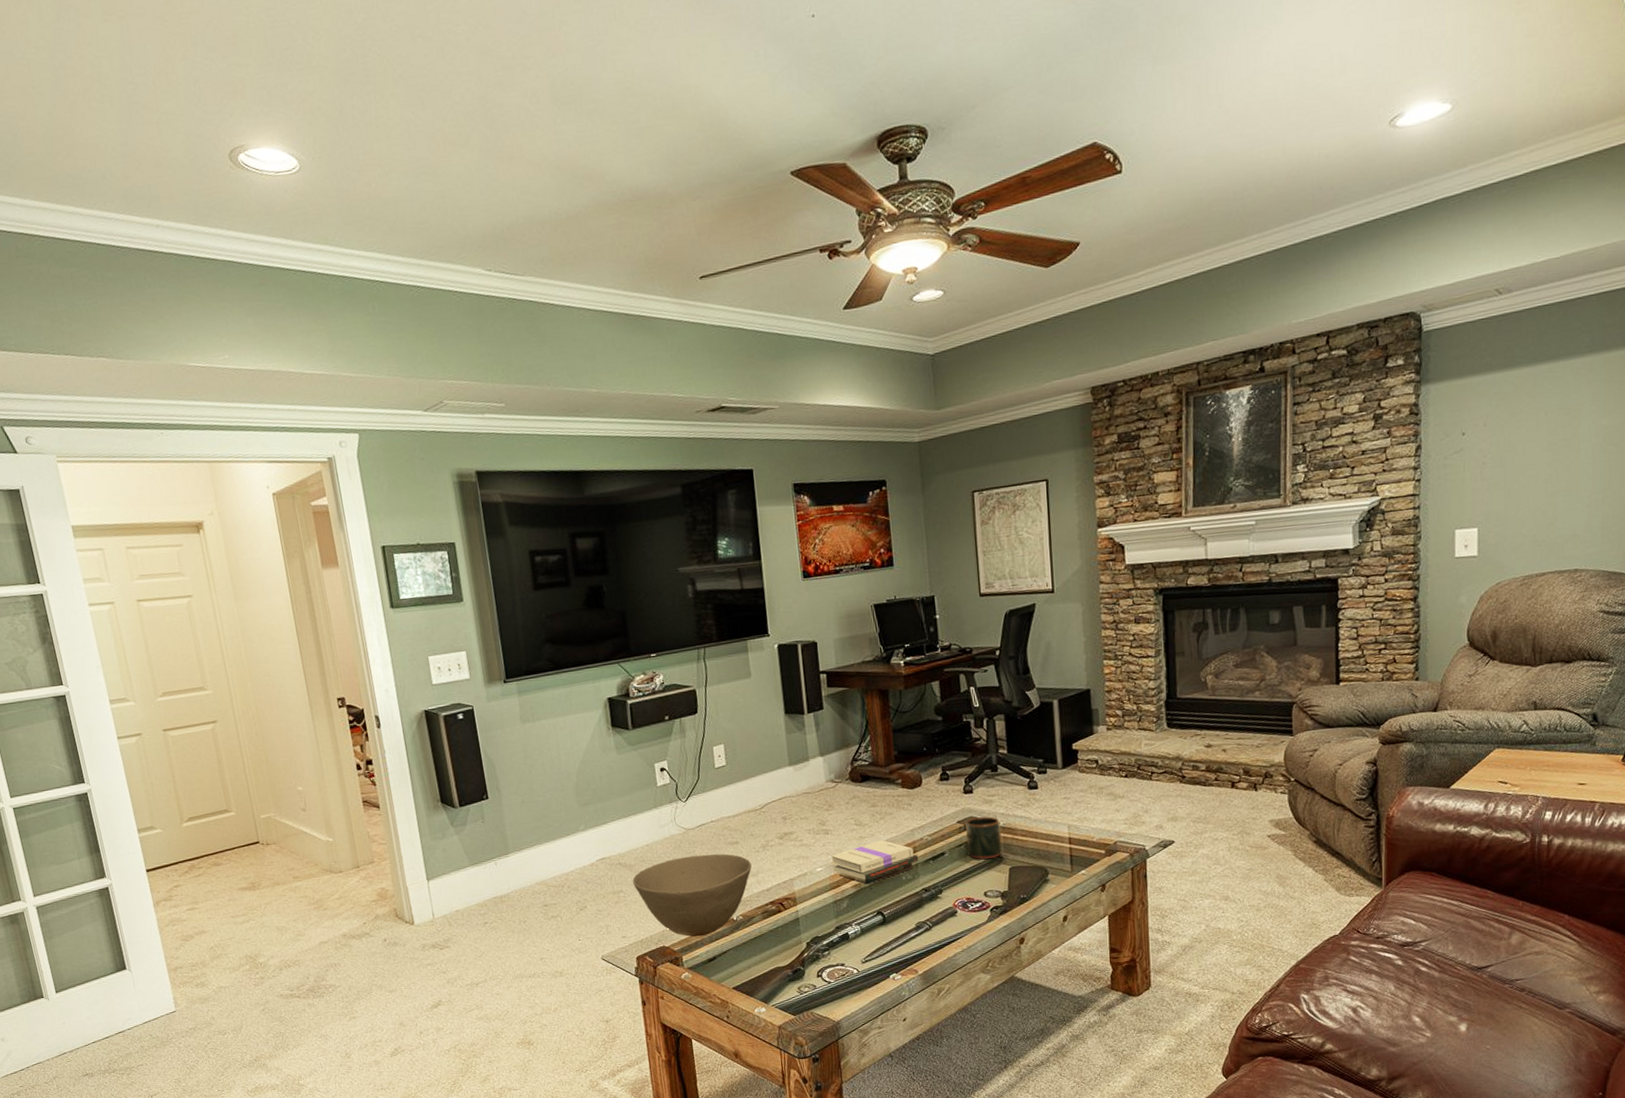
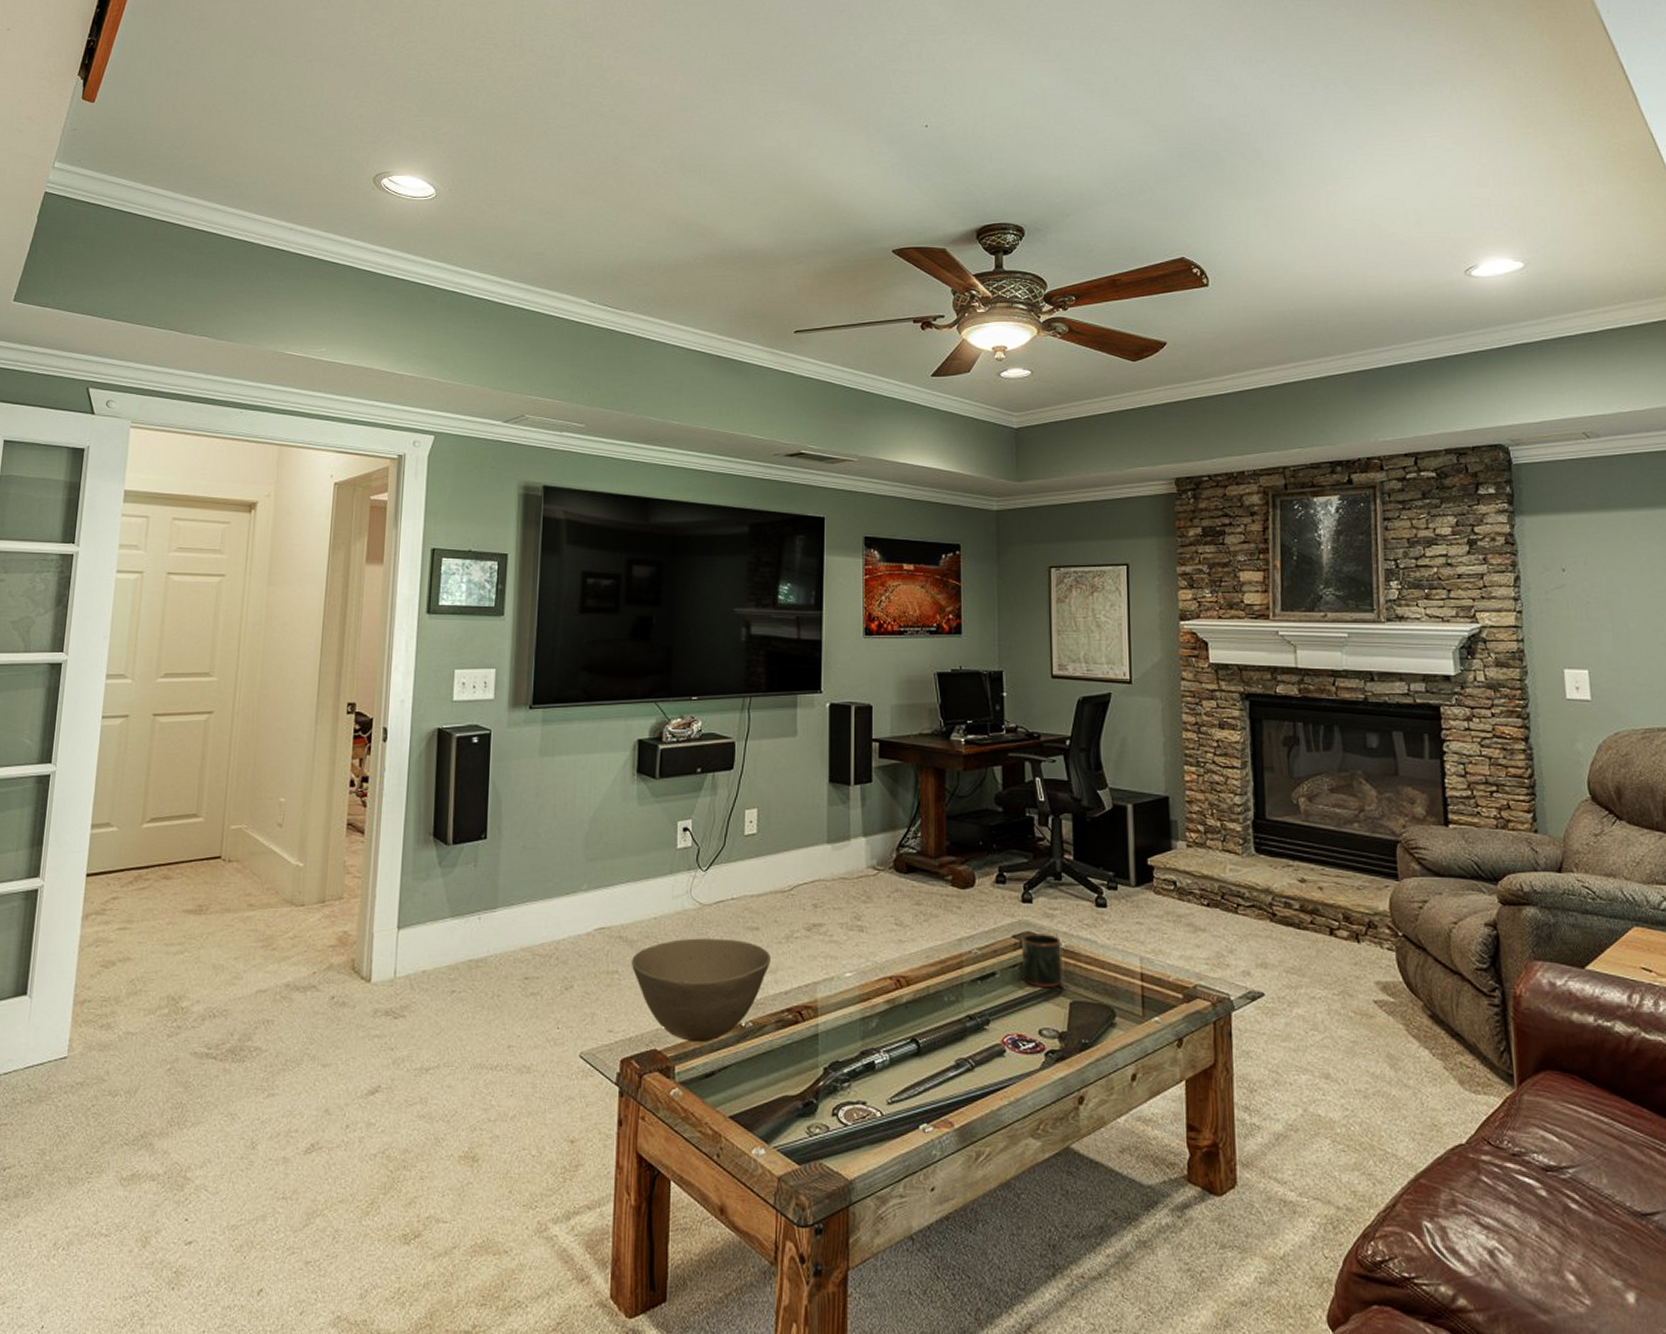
books: present [831,839,919,885] -> none [864,947,965,1002]

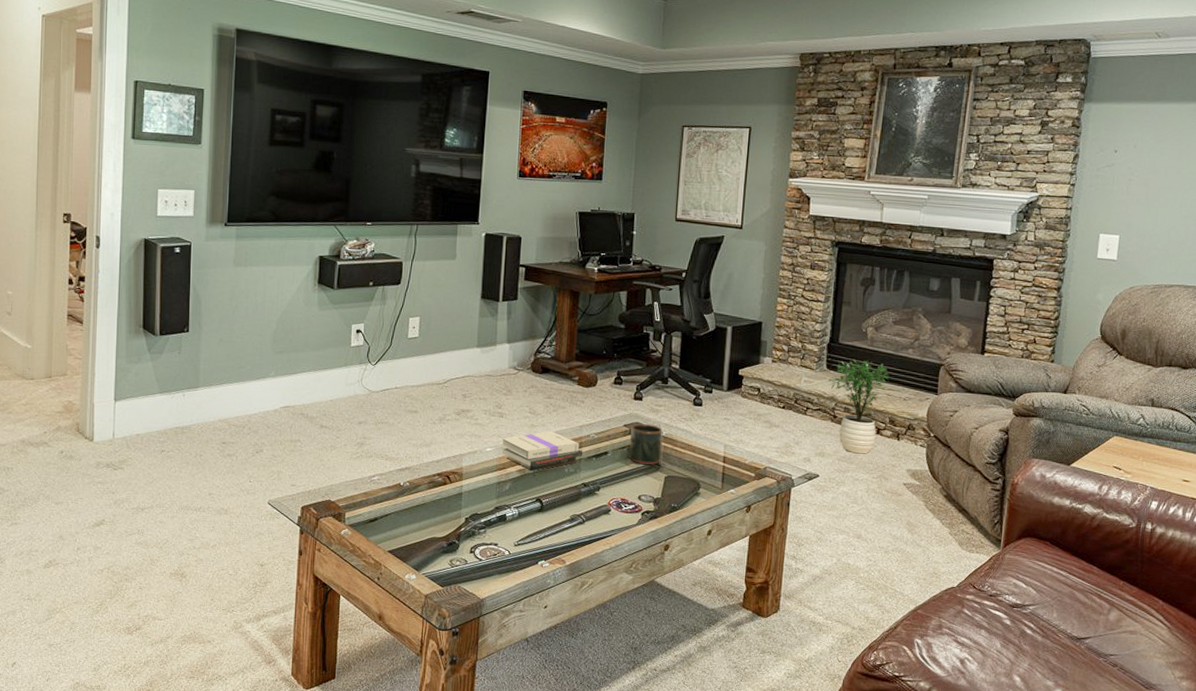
bowl: present [632,938,771,1043] -> none [311,417,426,496]
books: none [864,947,965,1002] -> present [502,430,583,471]
potted plant: none [1258,840,1335,963] -> present [827,360,889,454]

